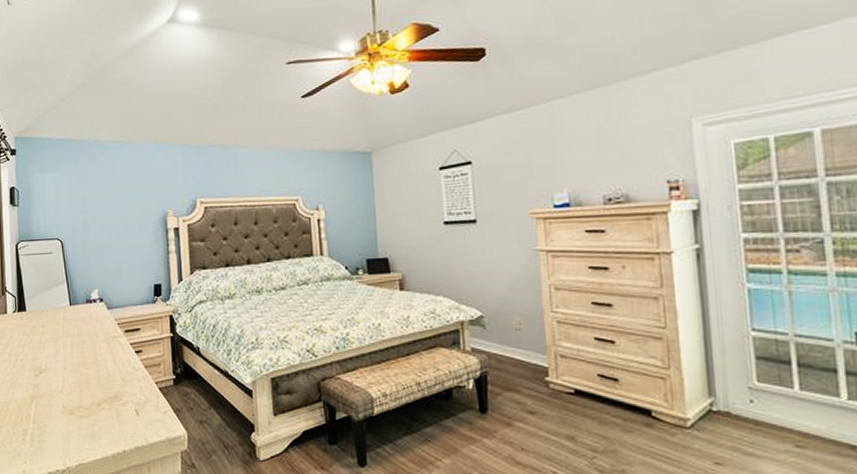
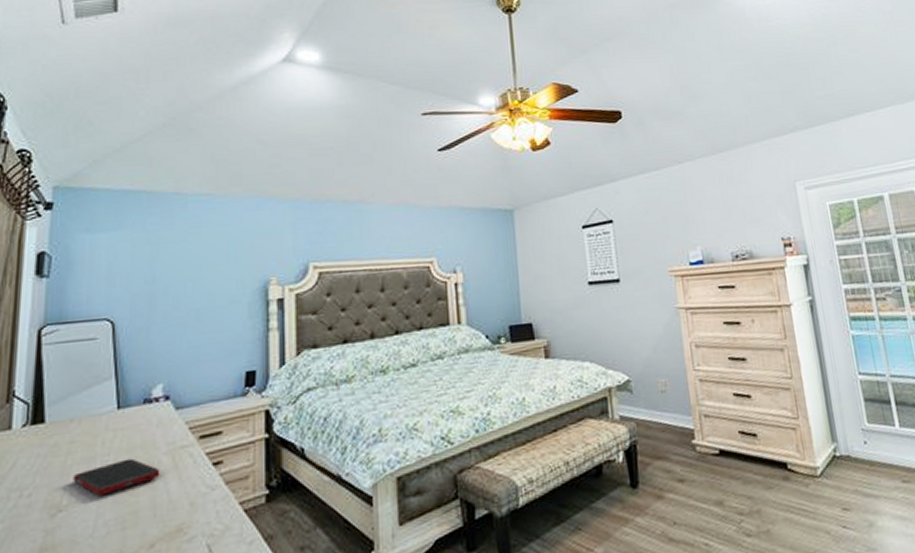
cell phone: none [47,342,101,366] -> present [73,458,160,496]

